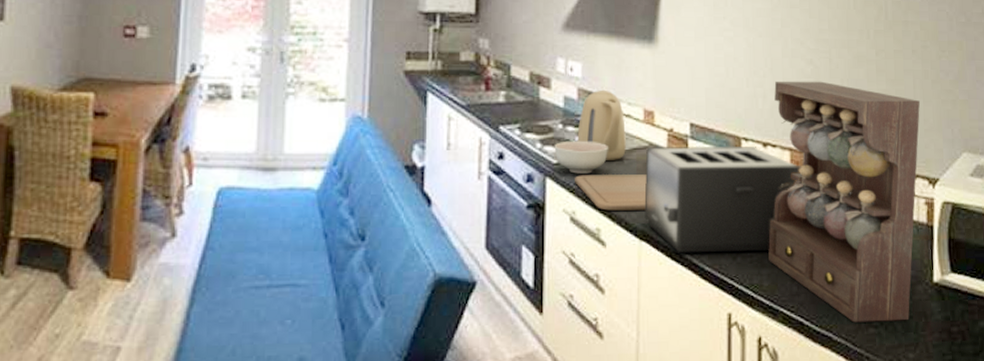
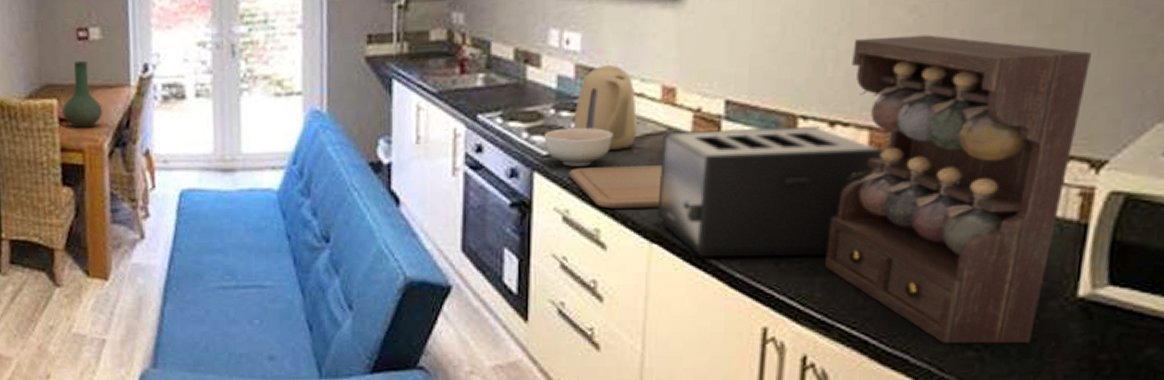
vase: none [99,56,144,123] -> present [62,60,103,128]

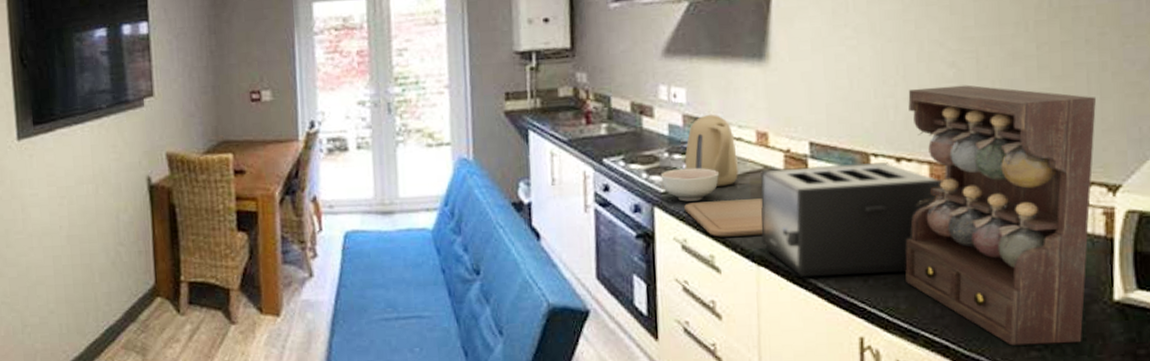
vase: present [62,60,103,128] -> none [237,119,274,179]

